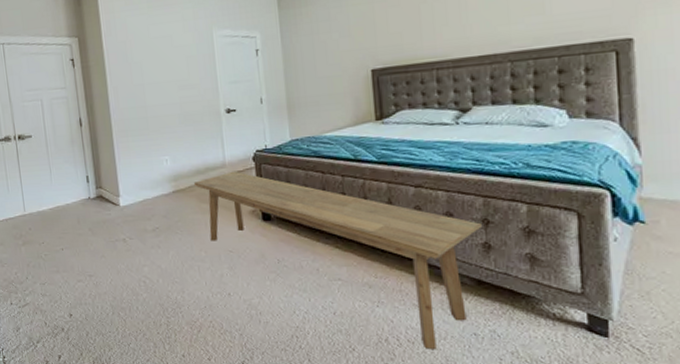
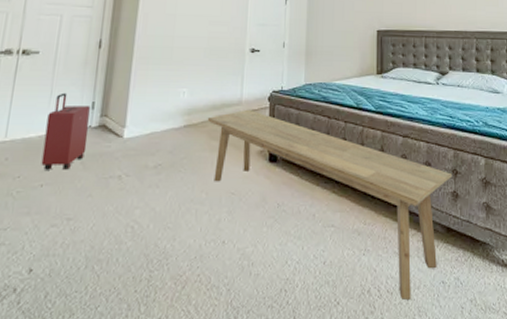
suitcase: none [52,170,91,237] -> present [41,92,90,170]

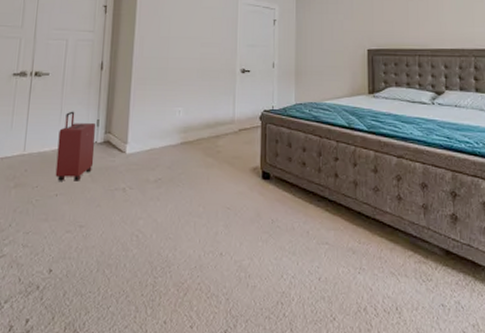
bench: present [207,109,452,300] -> none [202,128,450,320]

